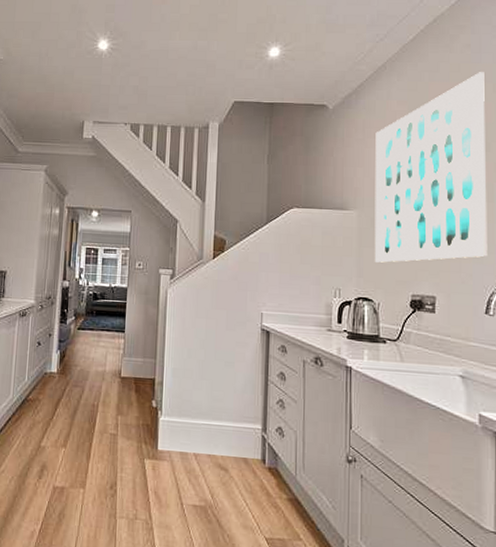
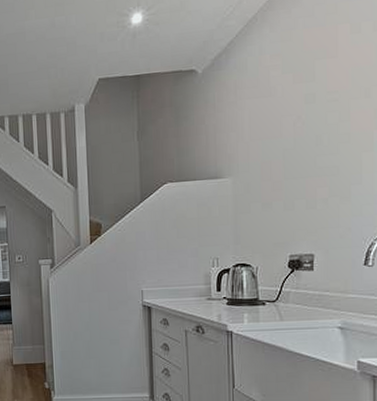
wall art: present [374,72,488,263] -> none [248,9,367,228]

